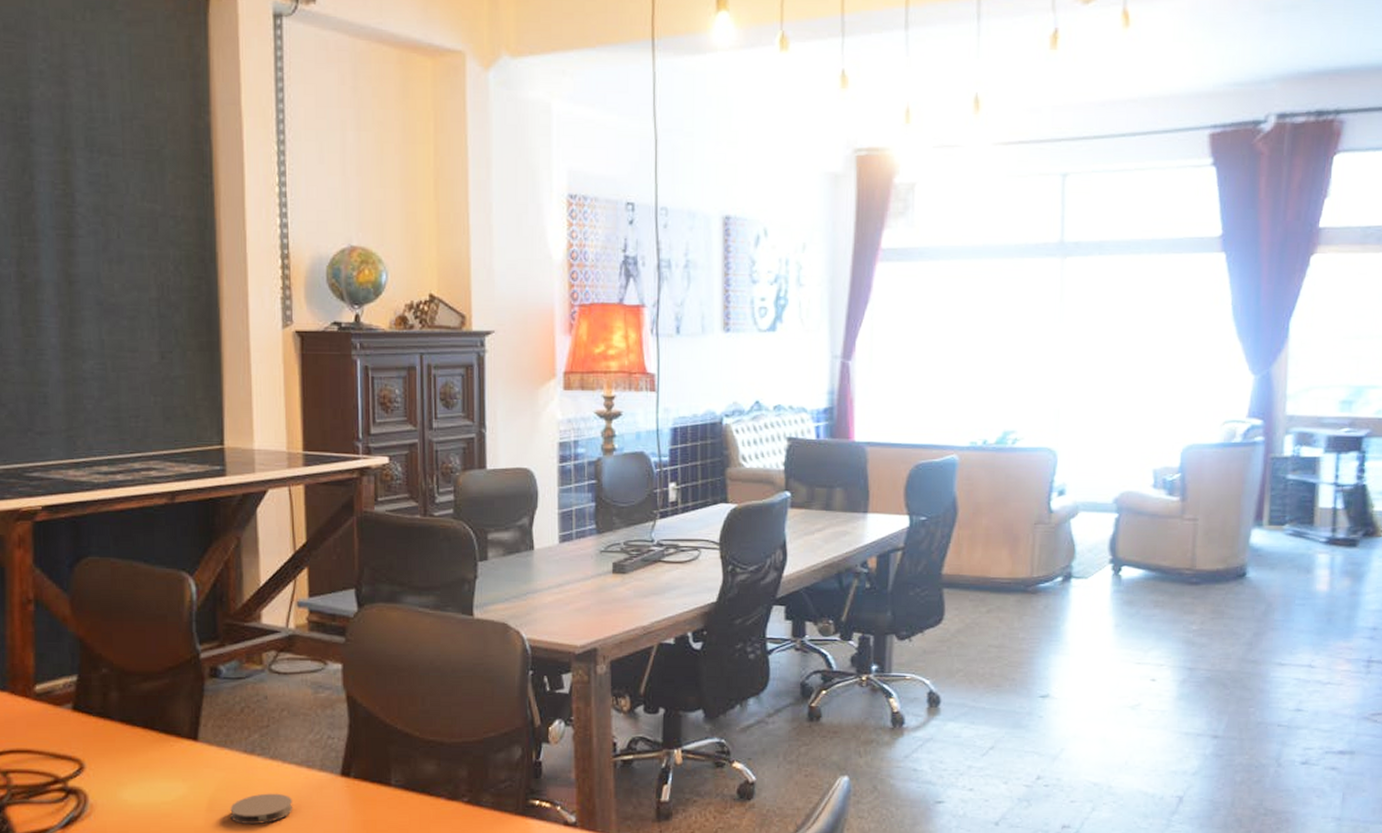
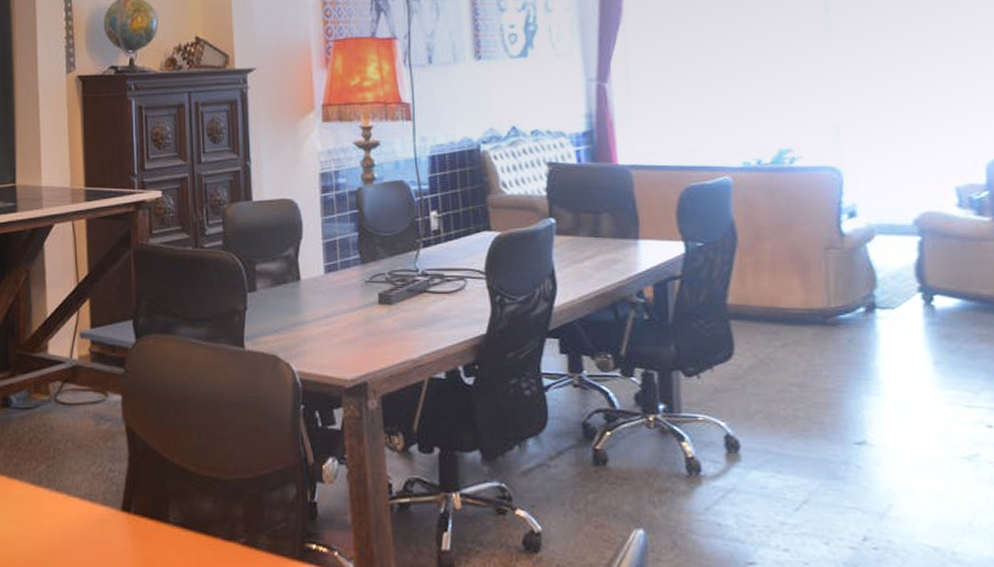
coaster: present [230,793,292,824] -> none [19,526,76,559]

